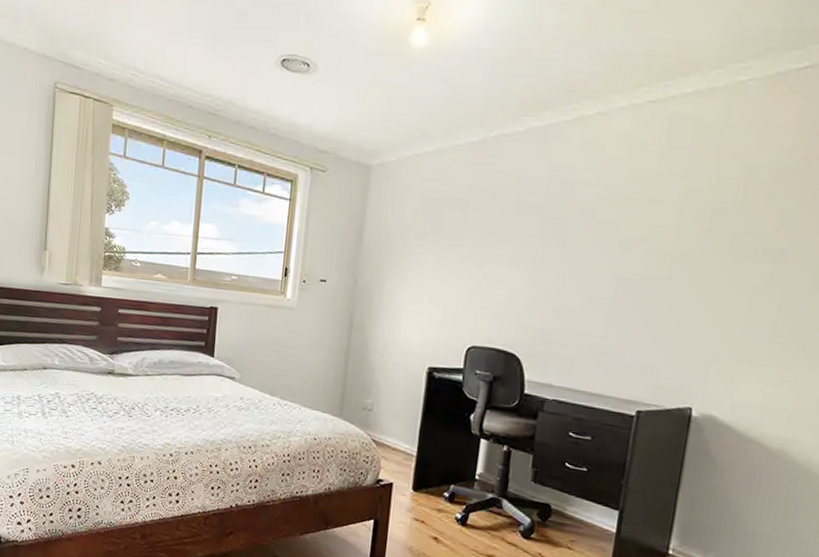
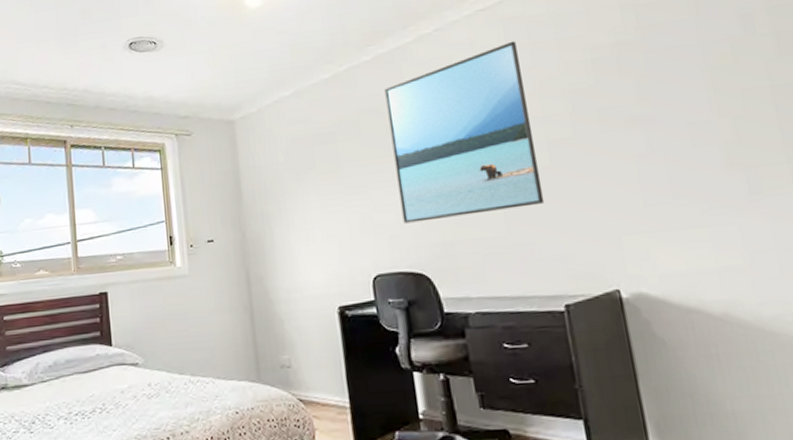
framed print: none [510,142,676,314] -> present [384,40,545,224]

